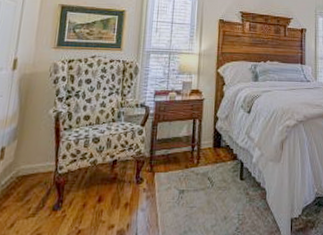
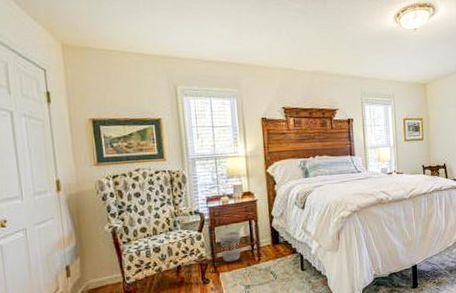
wastebasket: none [160,129,183,162] -> present [219,231,241,262]

